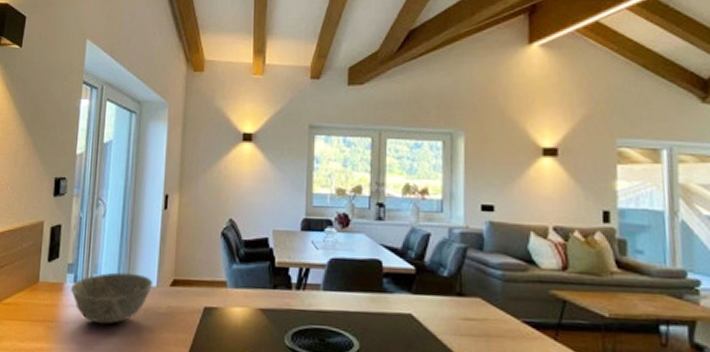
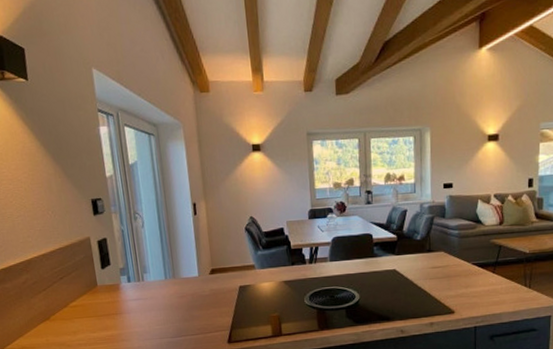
bowl: present [71,272,154,325] -> none [126,268,196,310]

